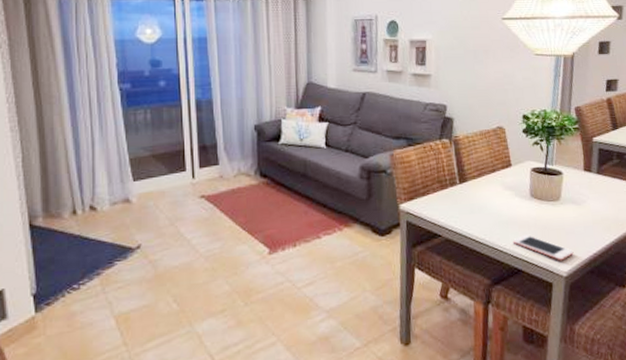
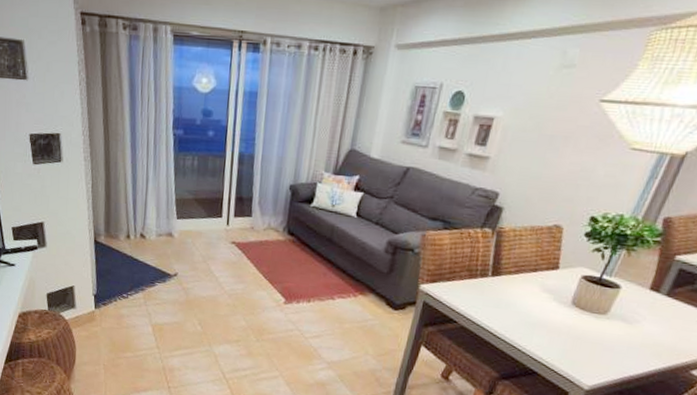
cell phone: present [512,234,574,261] -> none [535,339,606,375]

